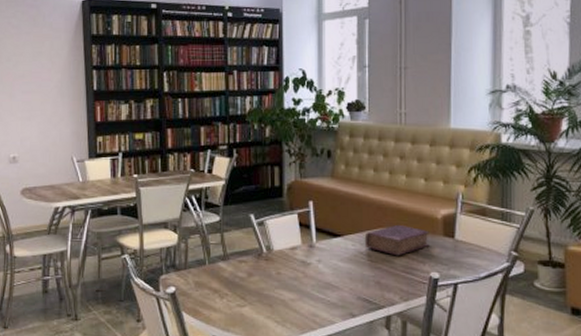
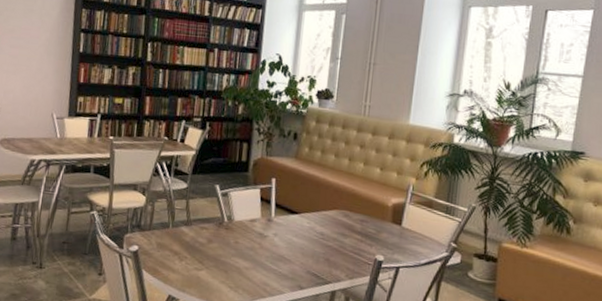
book: present [364,224,430,256] -> none [319,207,379,237]

